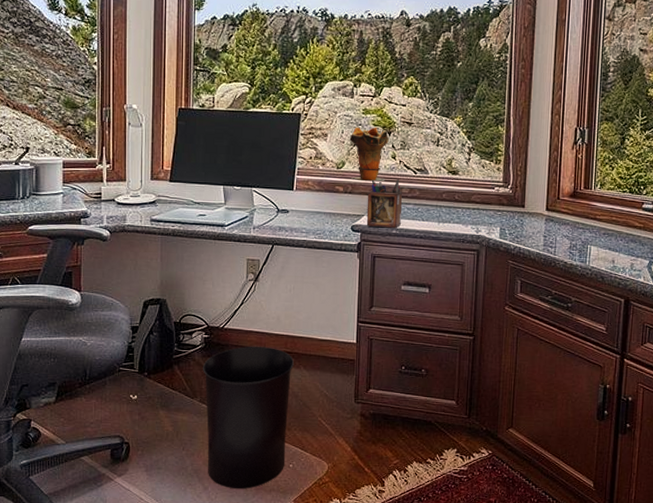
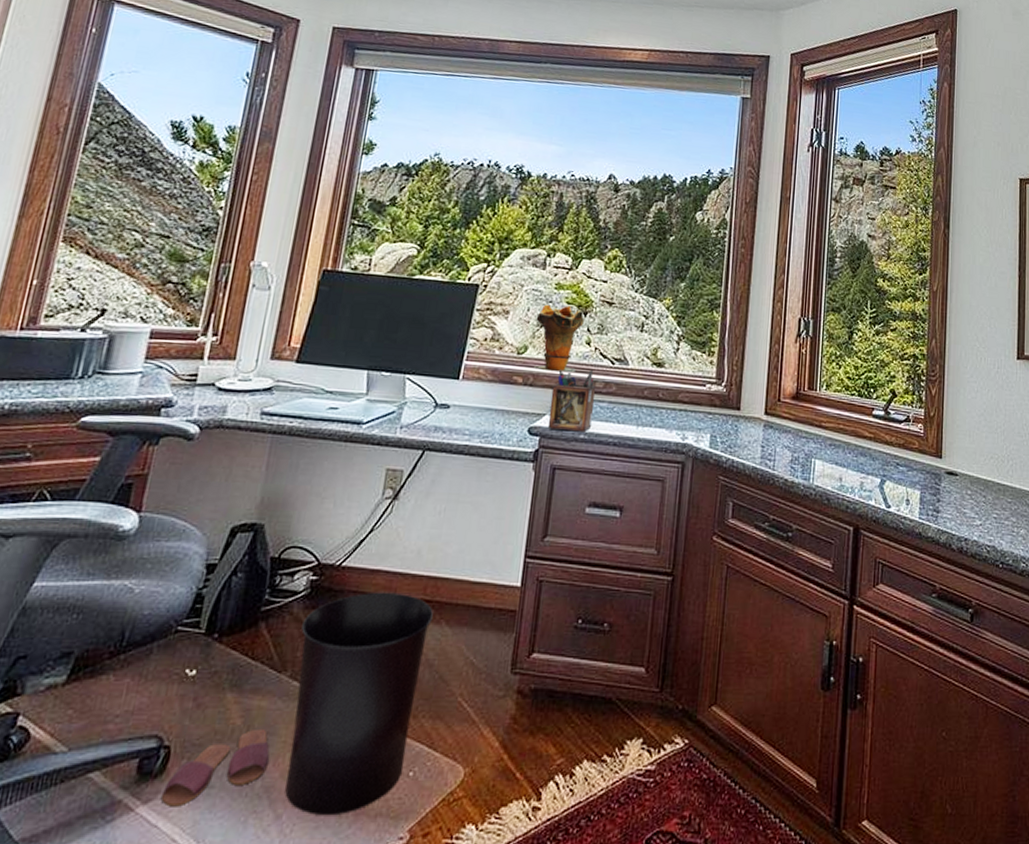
slippers: none [130,433,195,479] -> present [161,728,270,807]

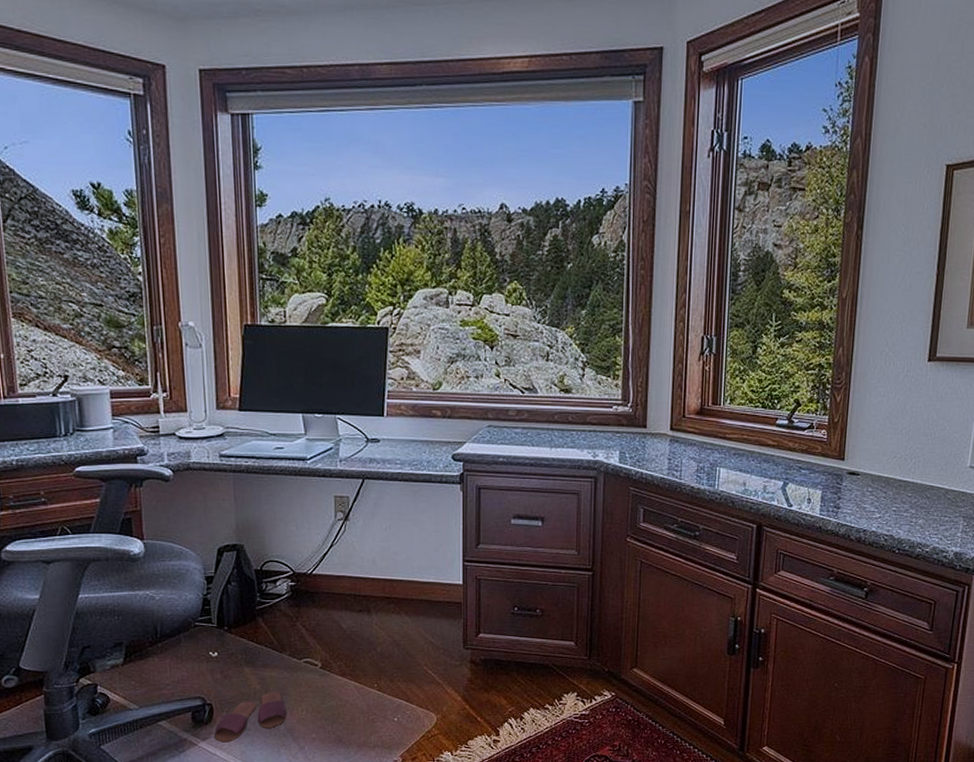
waste bin: present [285,592,433,815] -> none [291,592,393,746]
decorative vase: present [534,304,584,373] -> none [446,341,491,404]
desk organizer: present [547,368,596,432] -> none [469,400,509,456]

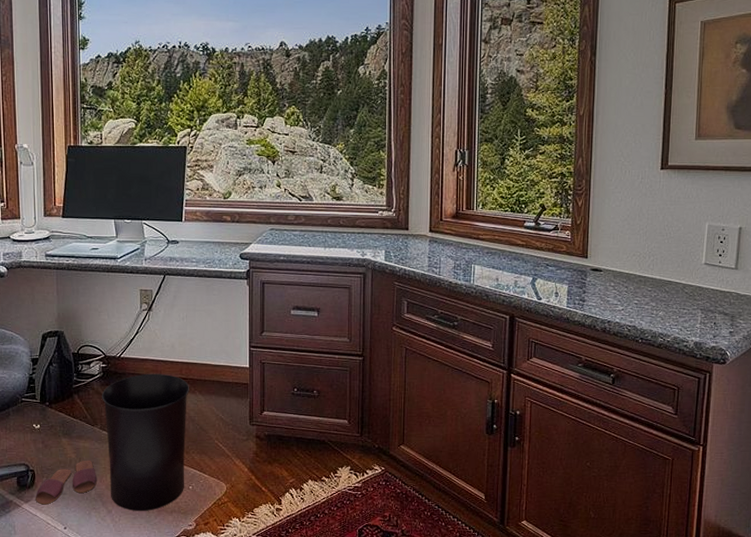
waste bin: none [291,592,393,746] -> present [102,373,189,511]

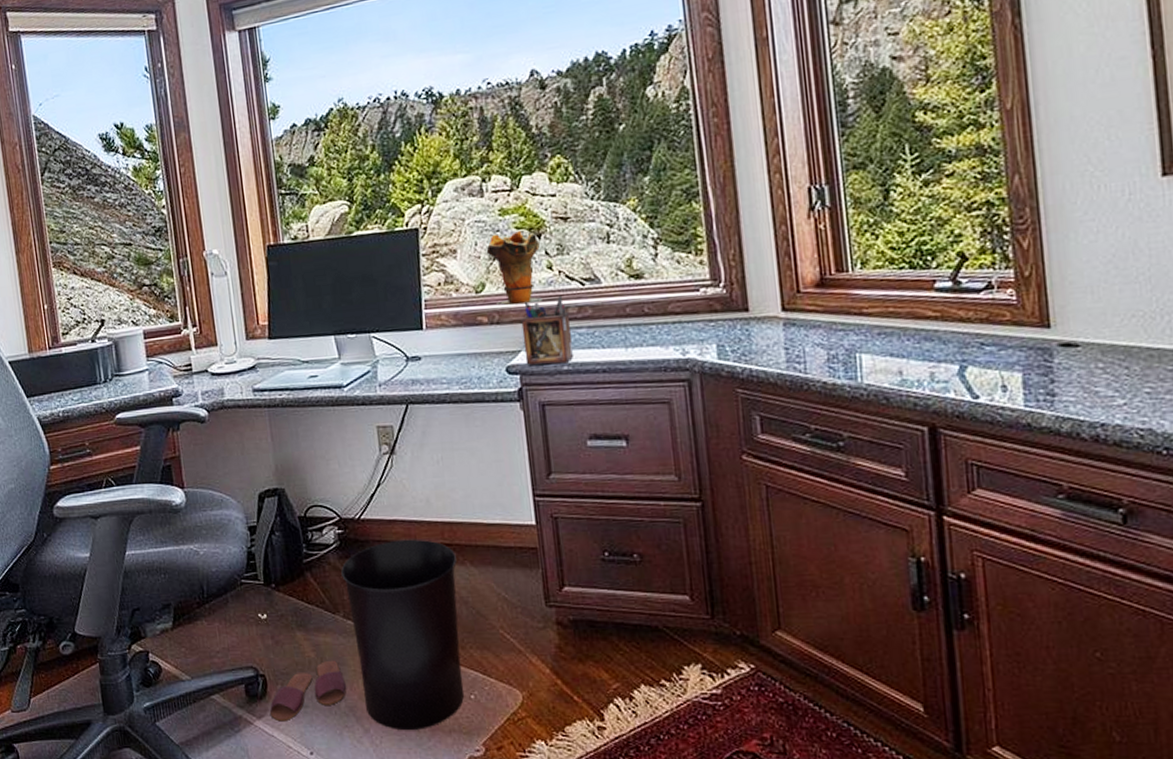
decorative vase: none [235,157,273,210] -> present [486,231,543,306]
desk organizer: none [254,207,289,255] -> present [521,296,575,365]

